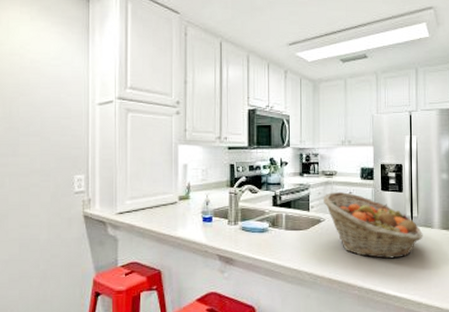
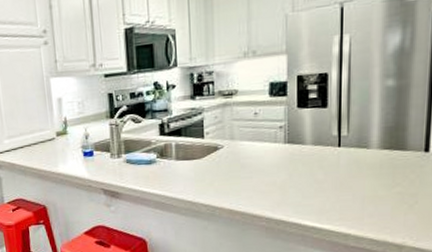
fruit basket: present [322,191,423,259] -> none [220,113,355,187]

